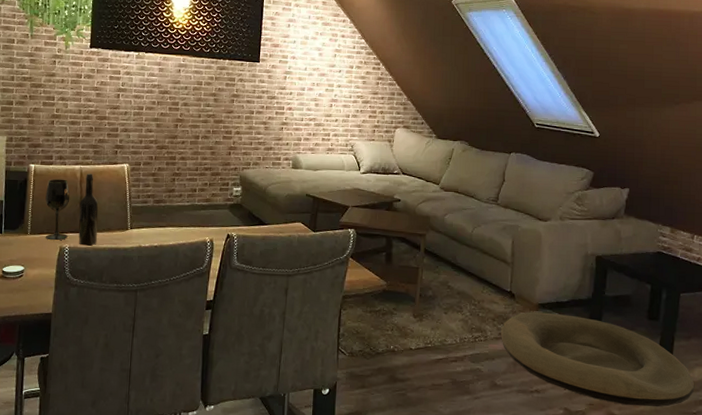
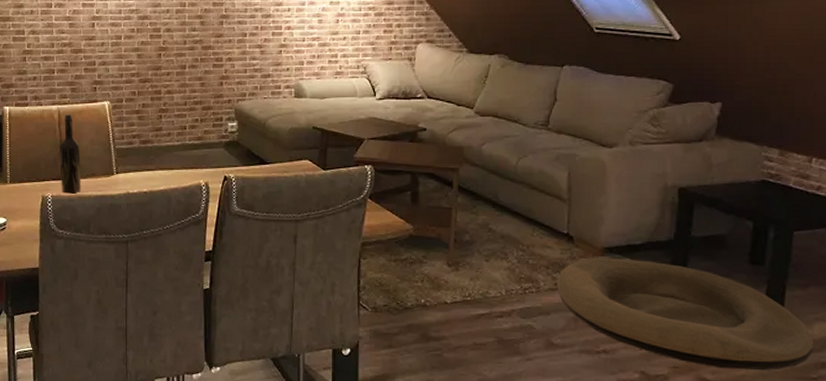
wine glass: present [45,179,70,241] -> none [23,121,49,189]

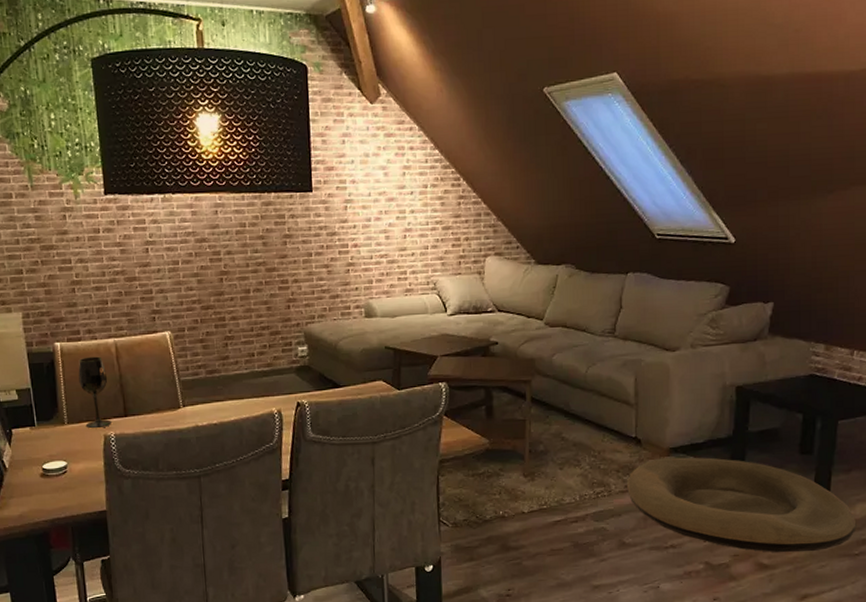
wine glass: none [23,121,49,189] -> present [78,356,112,429]
wine bottle: present [60,113,82,194] -> none [119,346,147,431]

